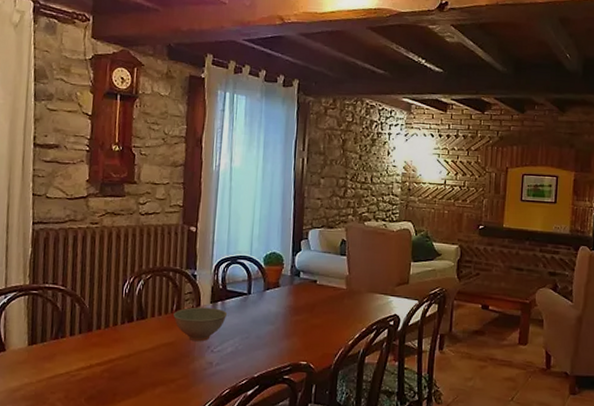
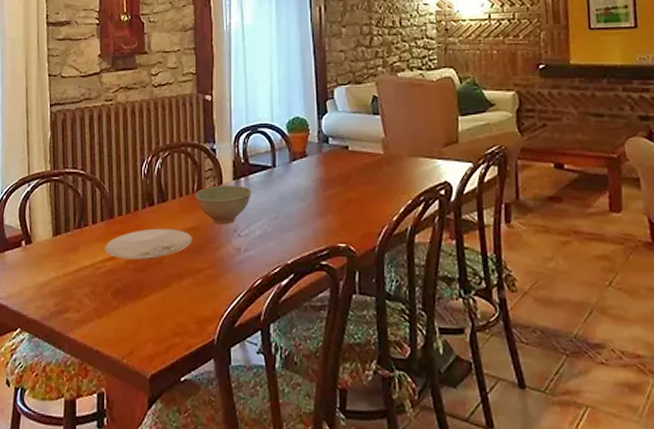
plate: none [81,342,168,370] -> present [105,228,192,260]

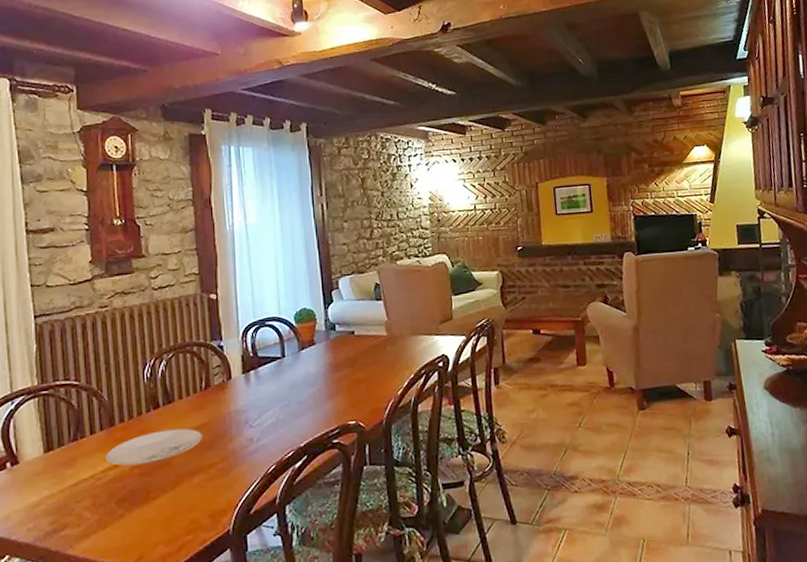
bowl: present [195,185,253,225] -> none [203,378,263,419]

